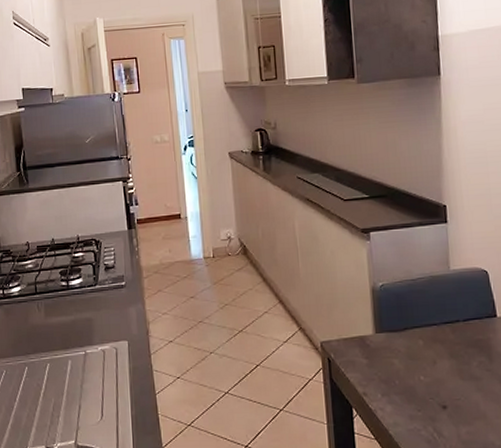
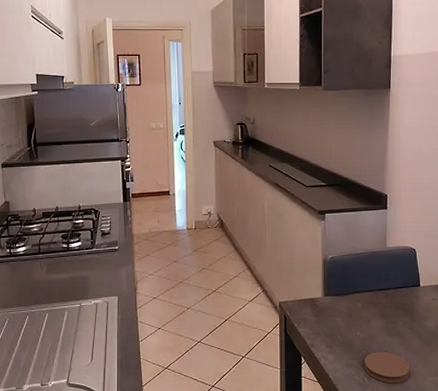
coaster: none [432,400,492,440] -> present [364,352,410,383]

